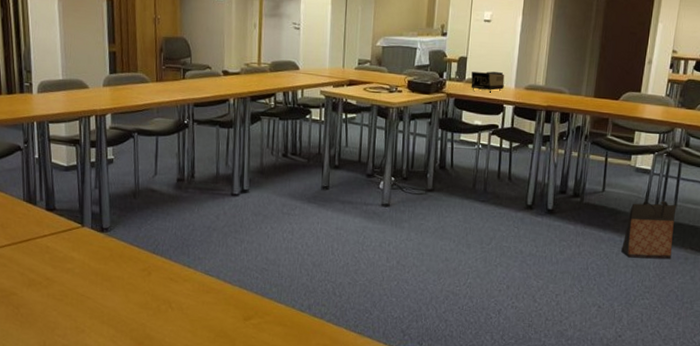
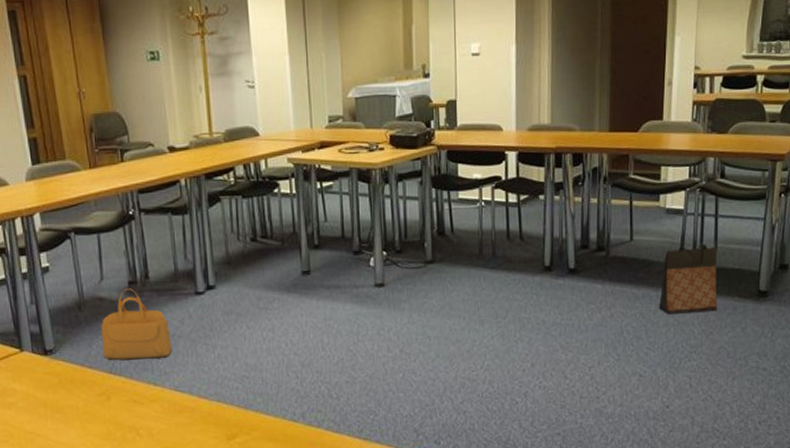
handbag: none [149,184,207,247] -> present [101,289,172,361]
projector: present [471,71,505,93] -> none [464,114,503,139]

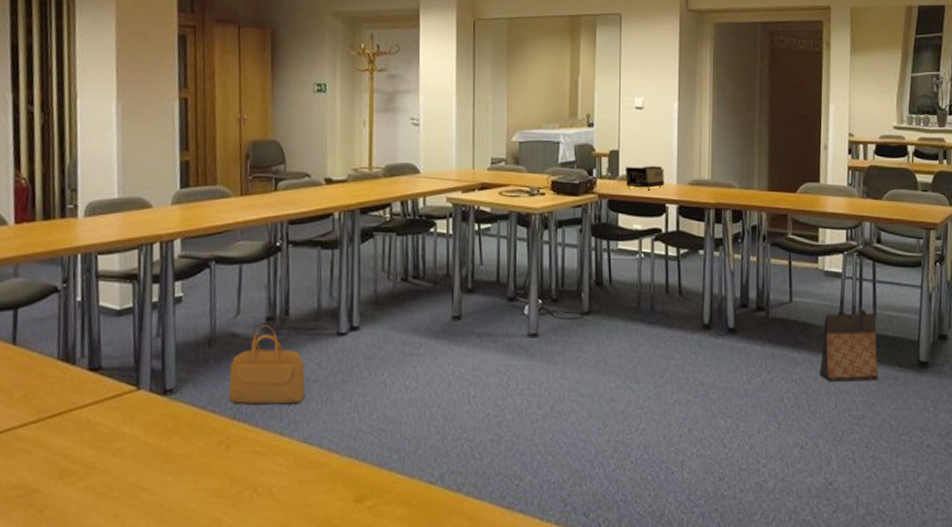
projector: none [464,114,503,139] -> present [626,166,664,191]

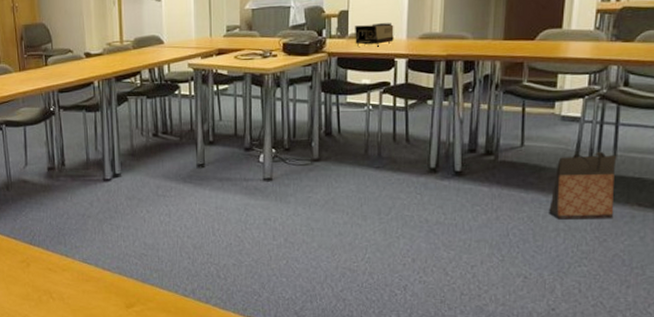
handbag: present [228,325,305,406] -> none [24,174,82,235]

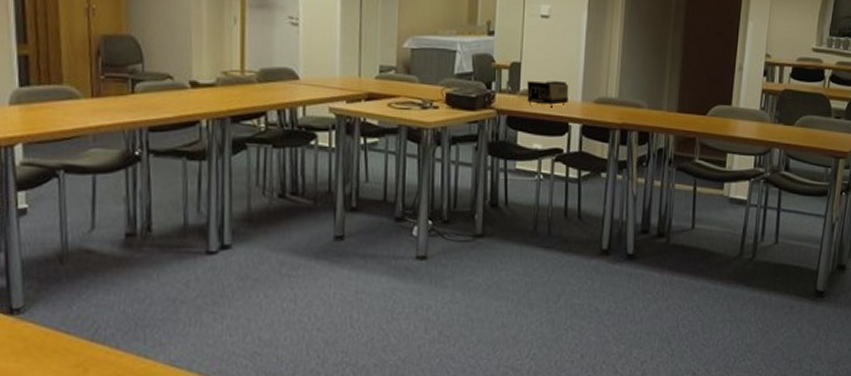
bag: present [549,151,617,221] -> none [717,237,778,311]

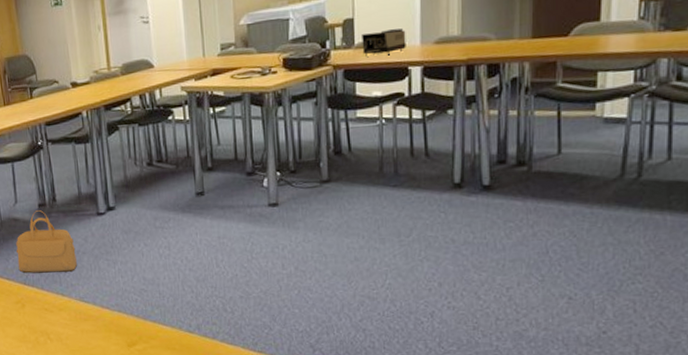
handbag: none [85,242,171,328] -> present [16,210,77,274]

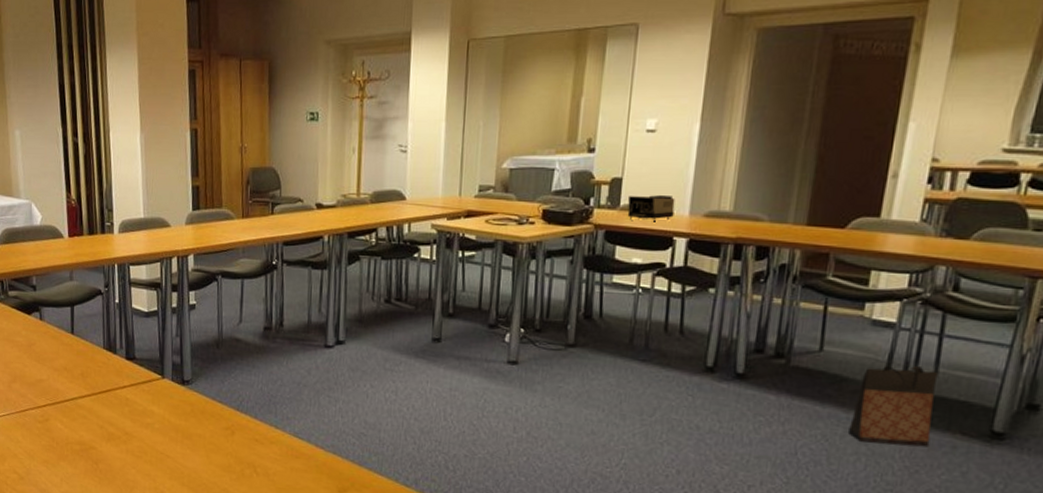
handbag: present [16,210,77,274] -> none [233,334,297,405]
bag: none [594,154,672,234] -> present [848,365,939,448]

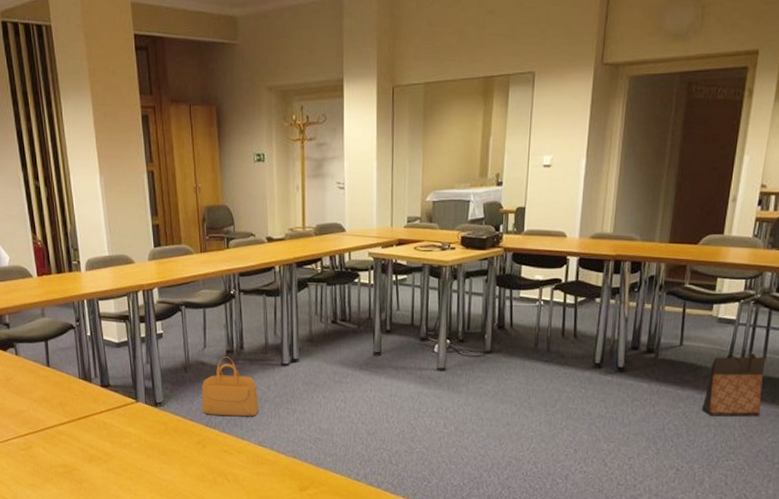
handbag: none [233,334,297,405] -> present [202,357,258,418]
projector: present [627,195,675,222] -> none [530,221,568,244]

